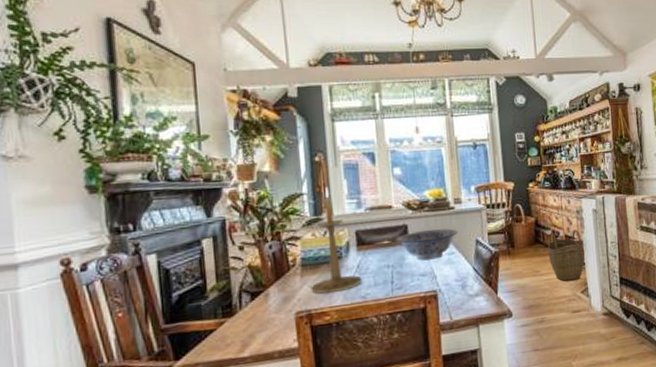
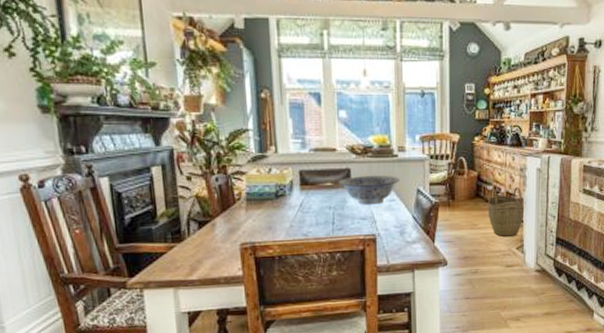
candlestick: present [311,186,362,295] -> none [255,124,304,229]

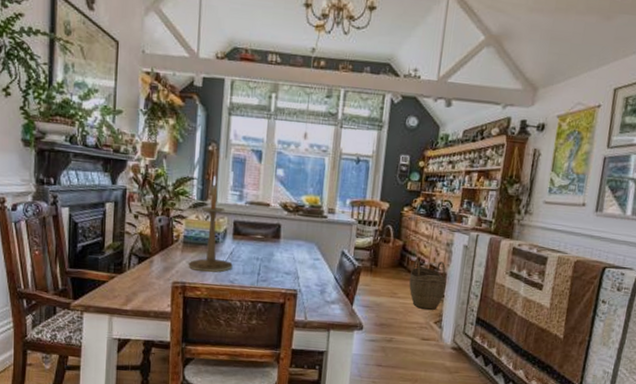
candlestick: none [255,124,304,229] -> present [188,175,233,273]
bowl: present [338,176,400,206] -> none [268,232,327,262]

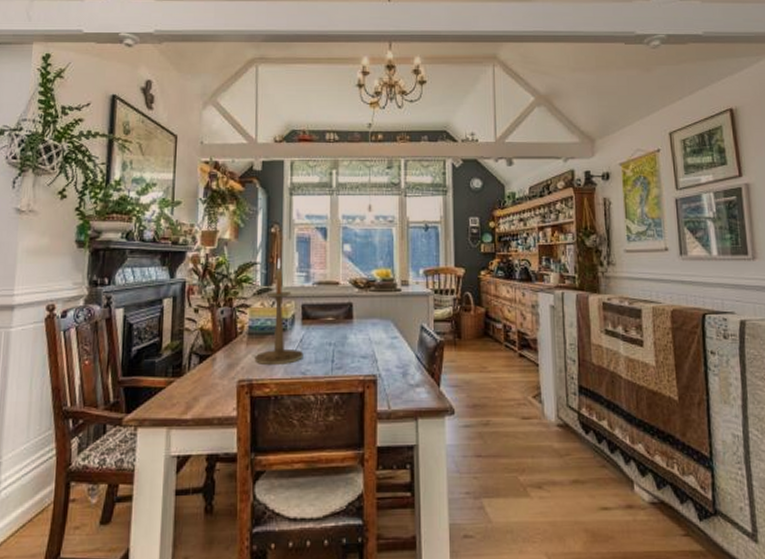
woven basket: present [409,259,447,310] -> none [497,325,539,382]

